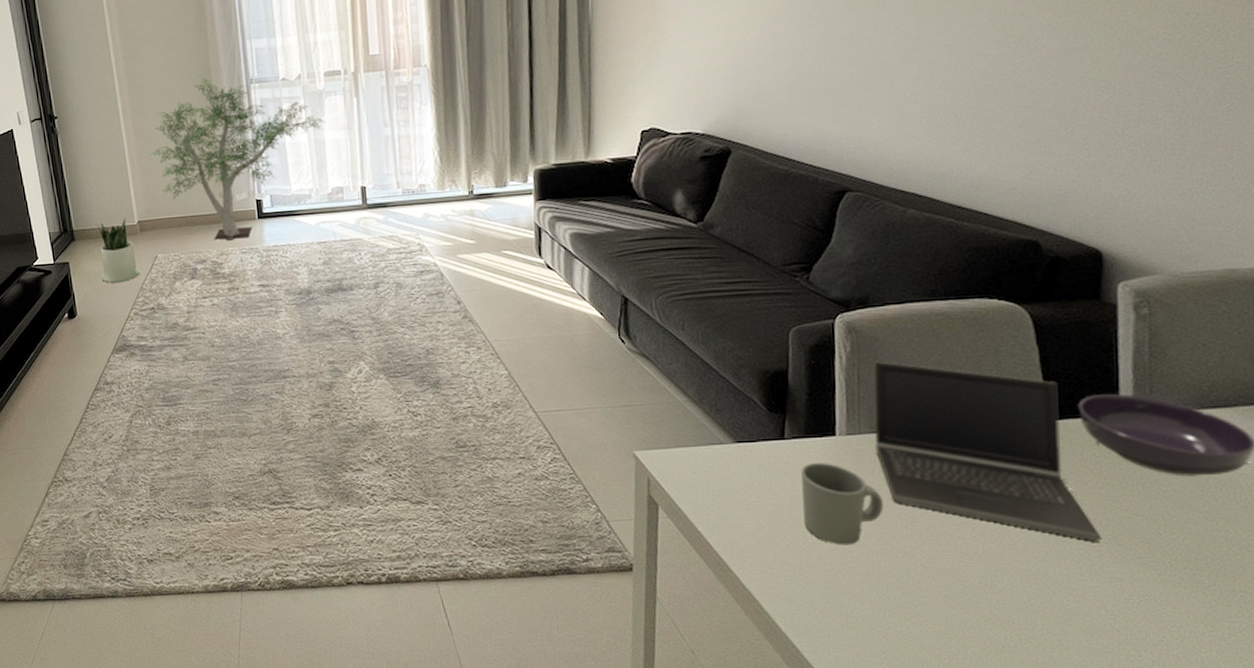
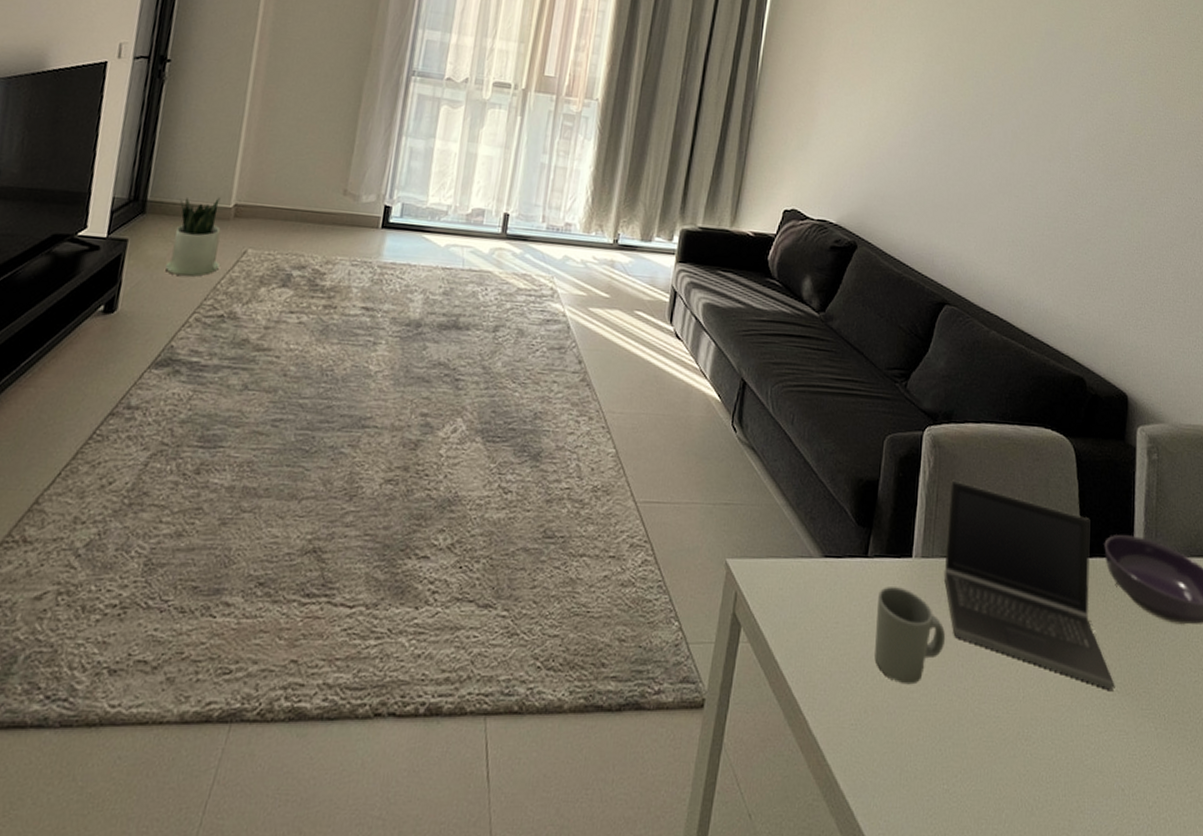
potted tree: present [151,77,326,242] -> none [274,56,484,249]

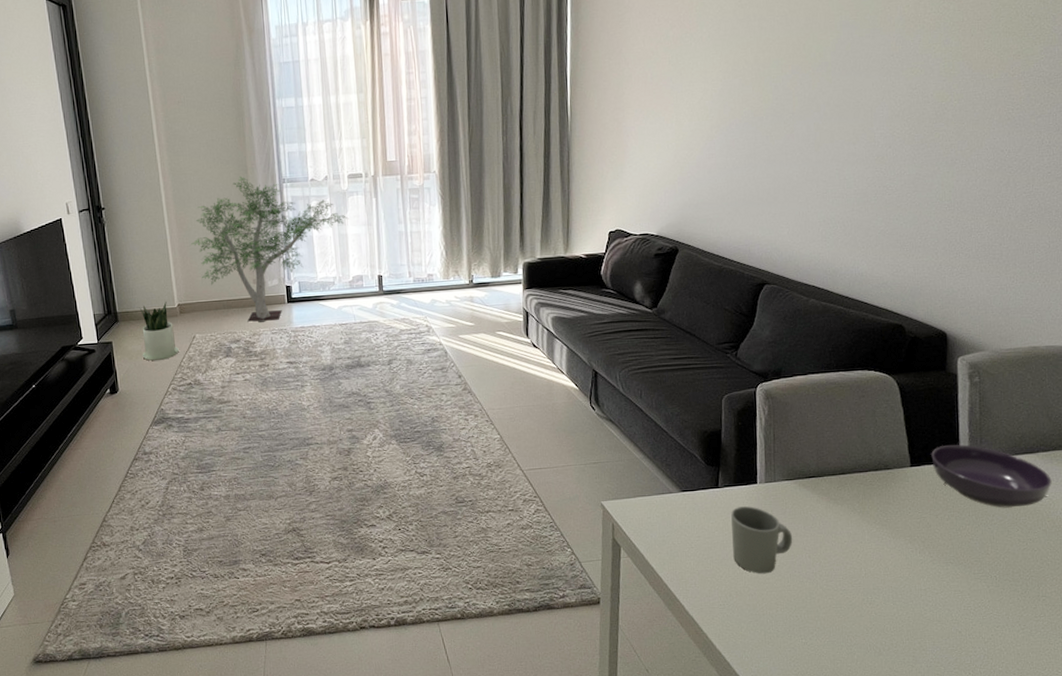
potted tree: none [274,56,484,249] -> present [191,176,349,323]
laptop computer: present [943,479,1114,690] -> none [784,421,947,562]

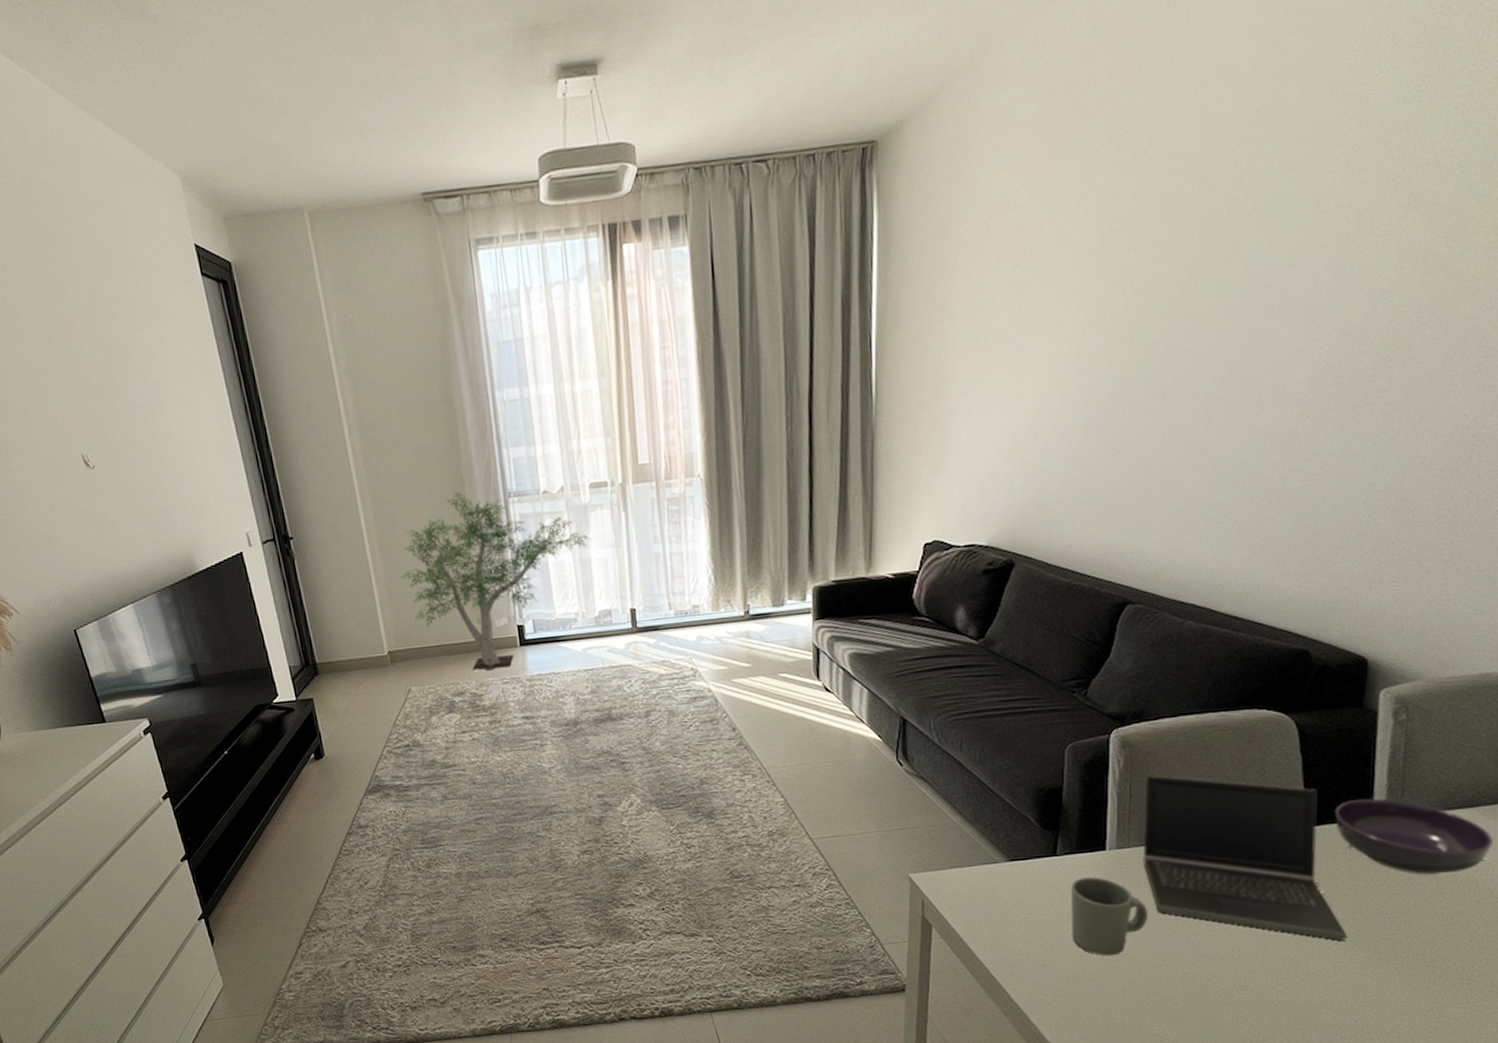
planter: present [140,302,179,362] -> none [343,649,393,720]
laptop computer: none [784,421,947,562] -> present [1142,774,1346,940]

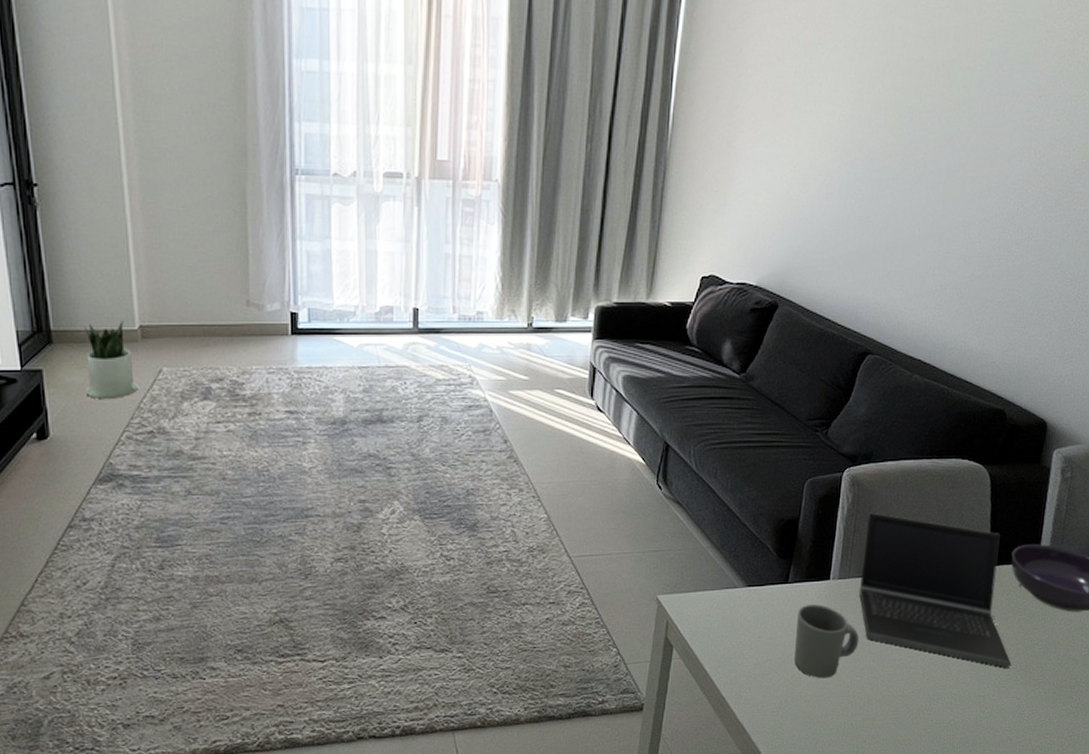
planter: none [343,649,393,720] -> present [85,321,138,400]
potted tree: present [400,491,592,672] -> none [162,159,381,359]

